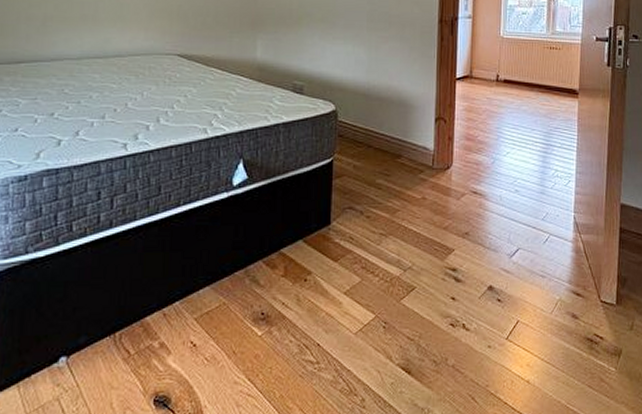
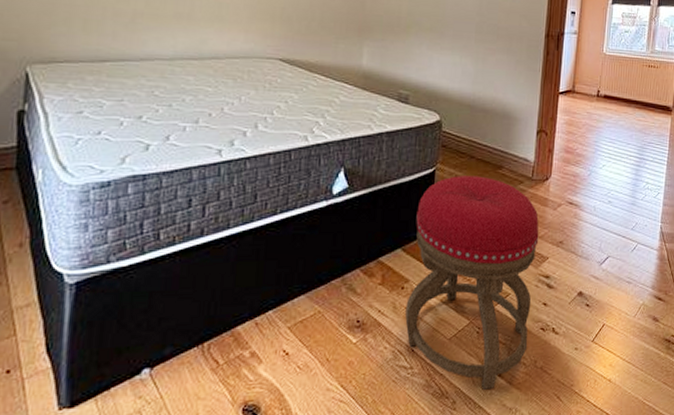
stool: none [309,165,443,388] -> present [405,176,539,390]

